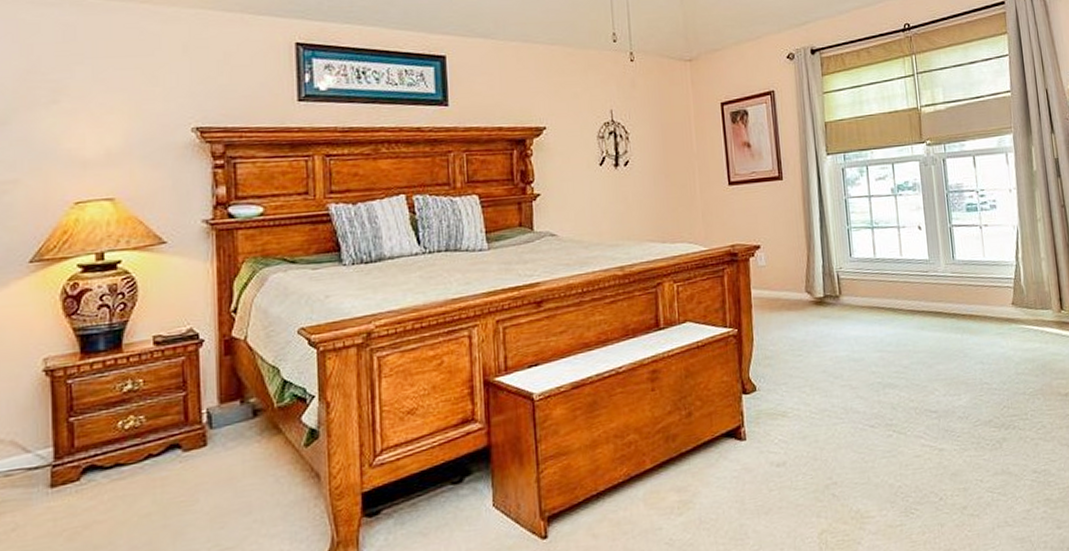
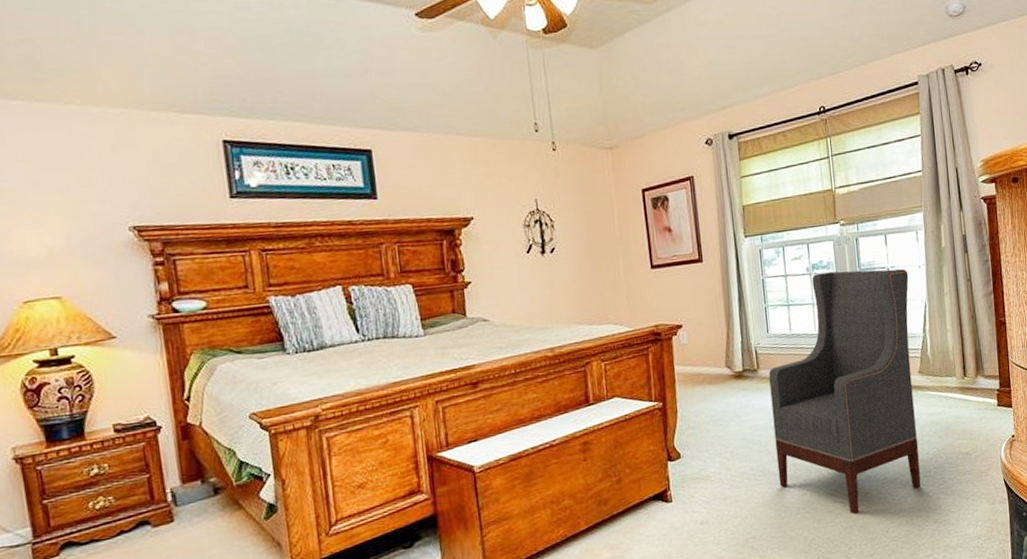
armchair: none [851,192,1017,460] -> present [768,268,921,514]

